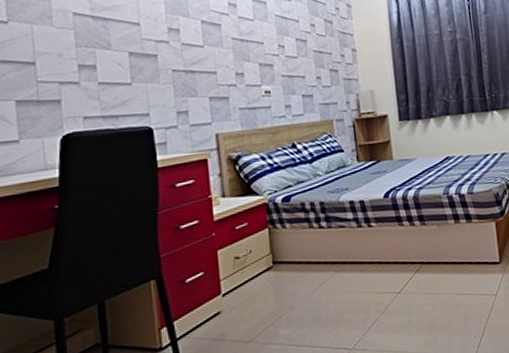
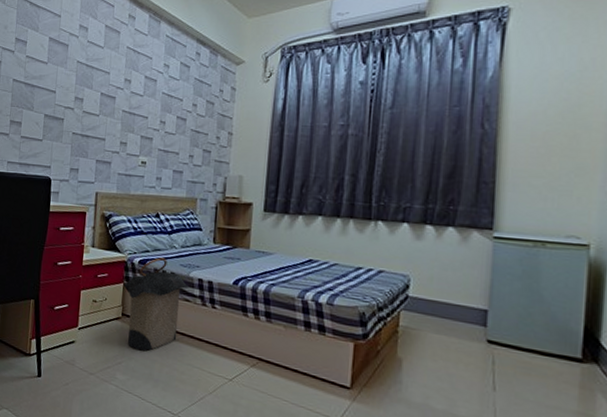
laundry hamper: none [268,189,342,296] -> present [123,257,190,351]

